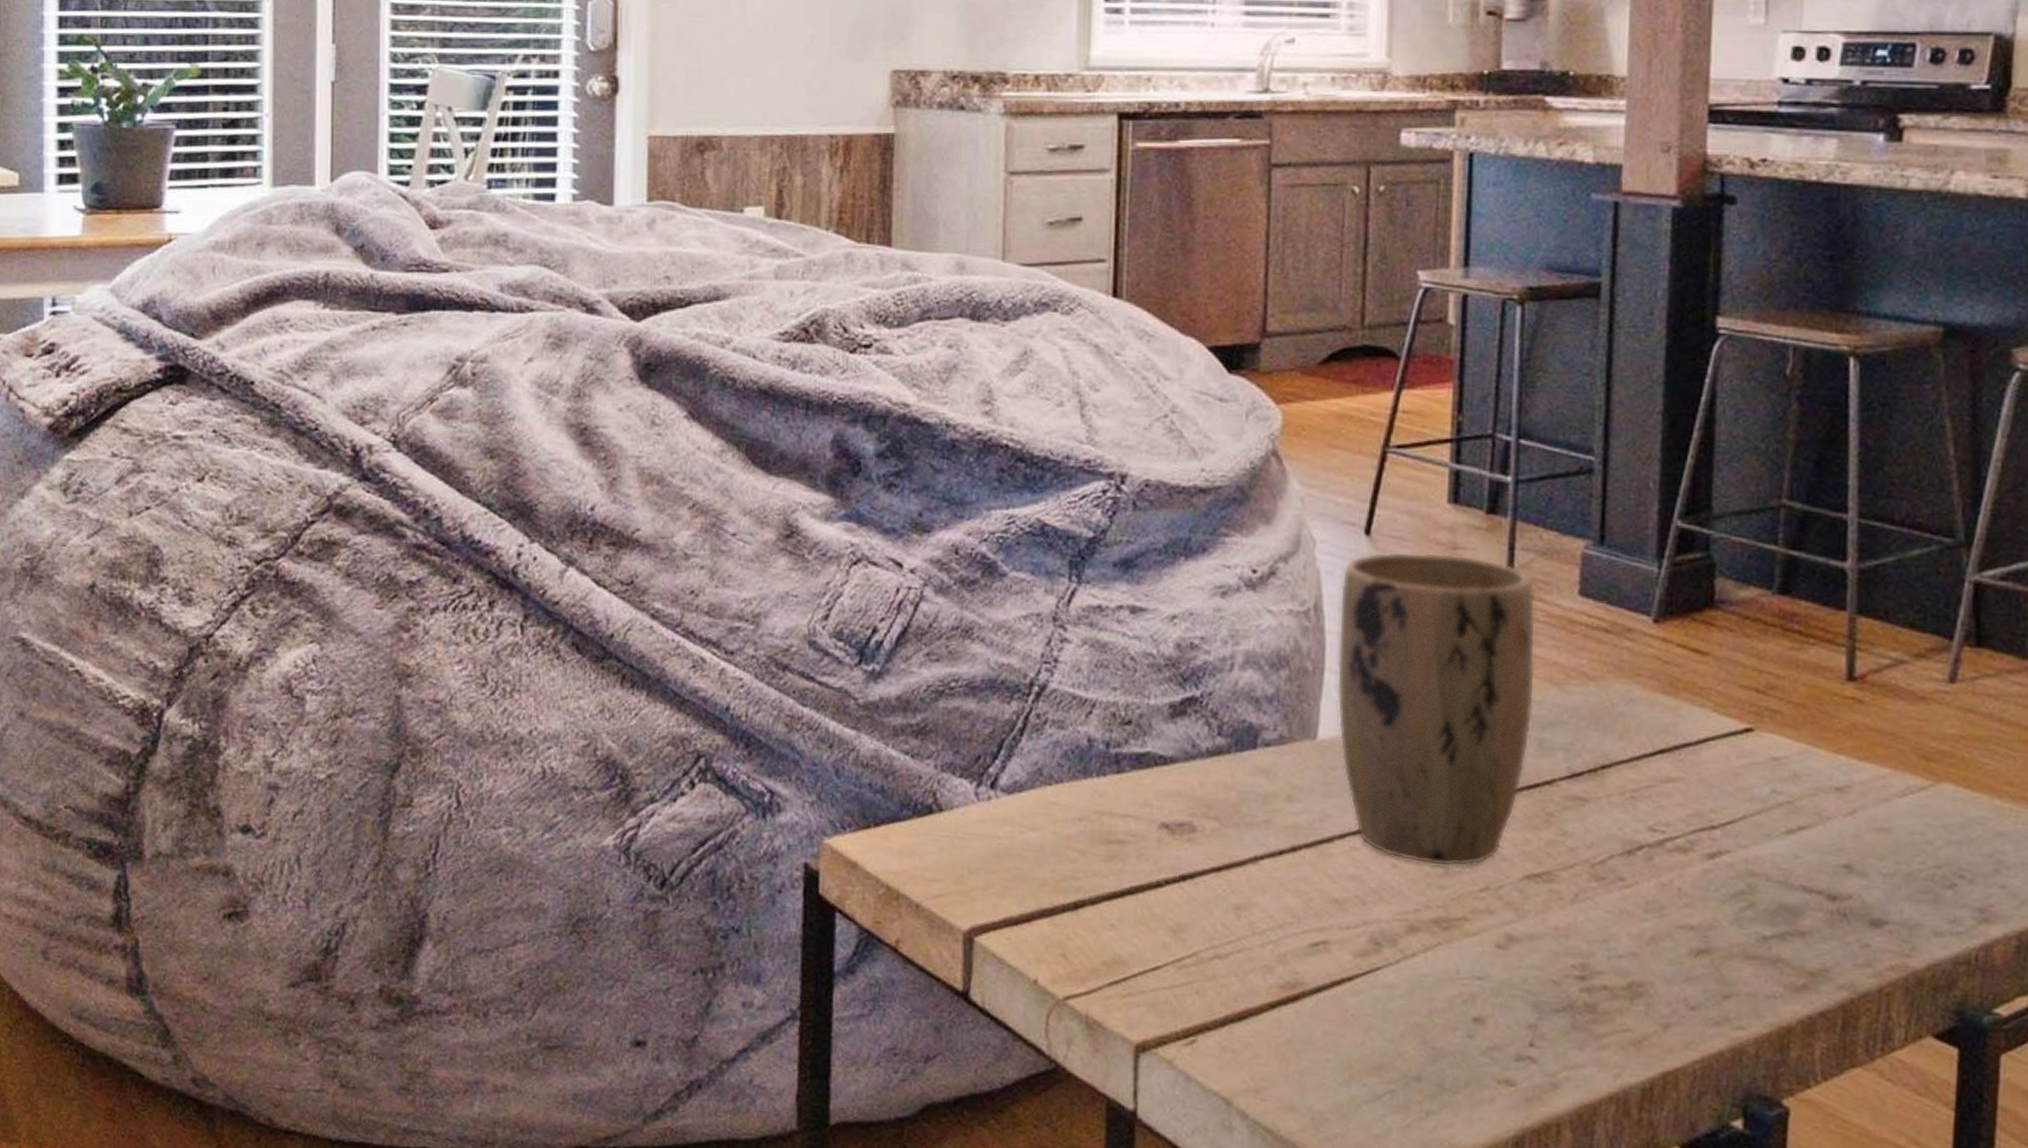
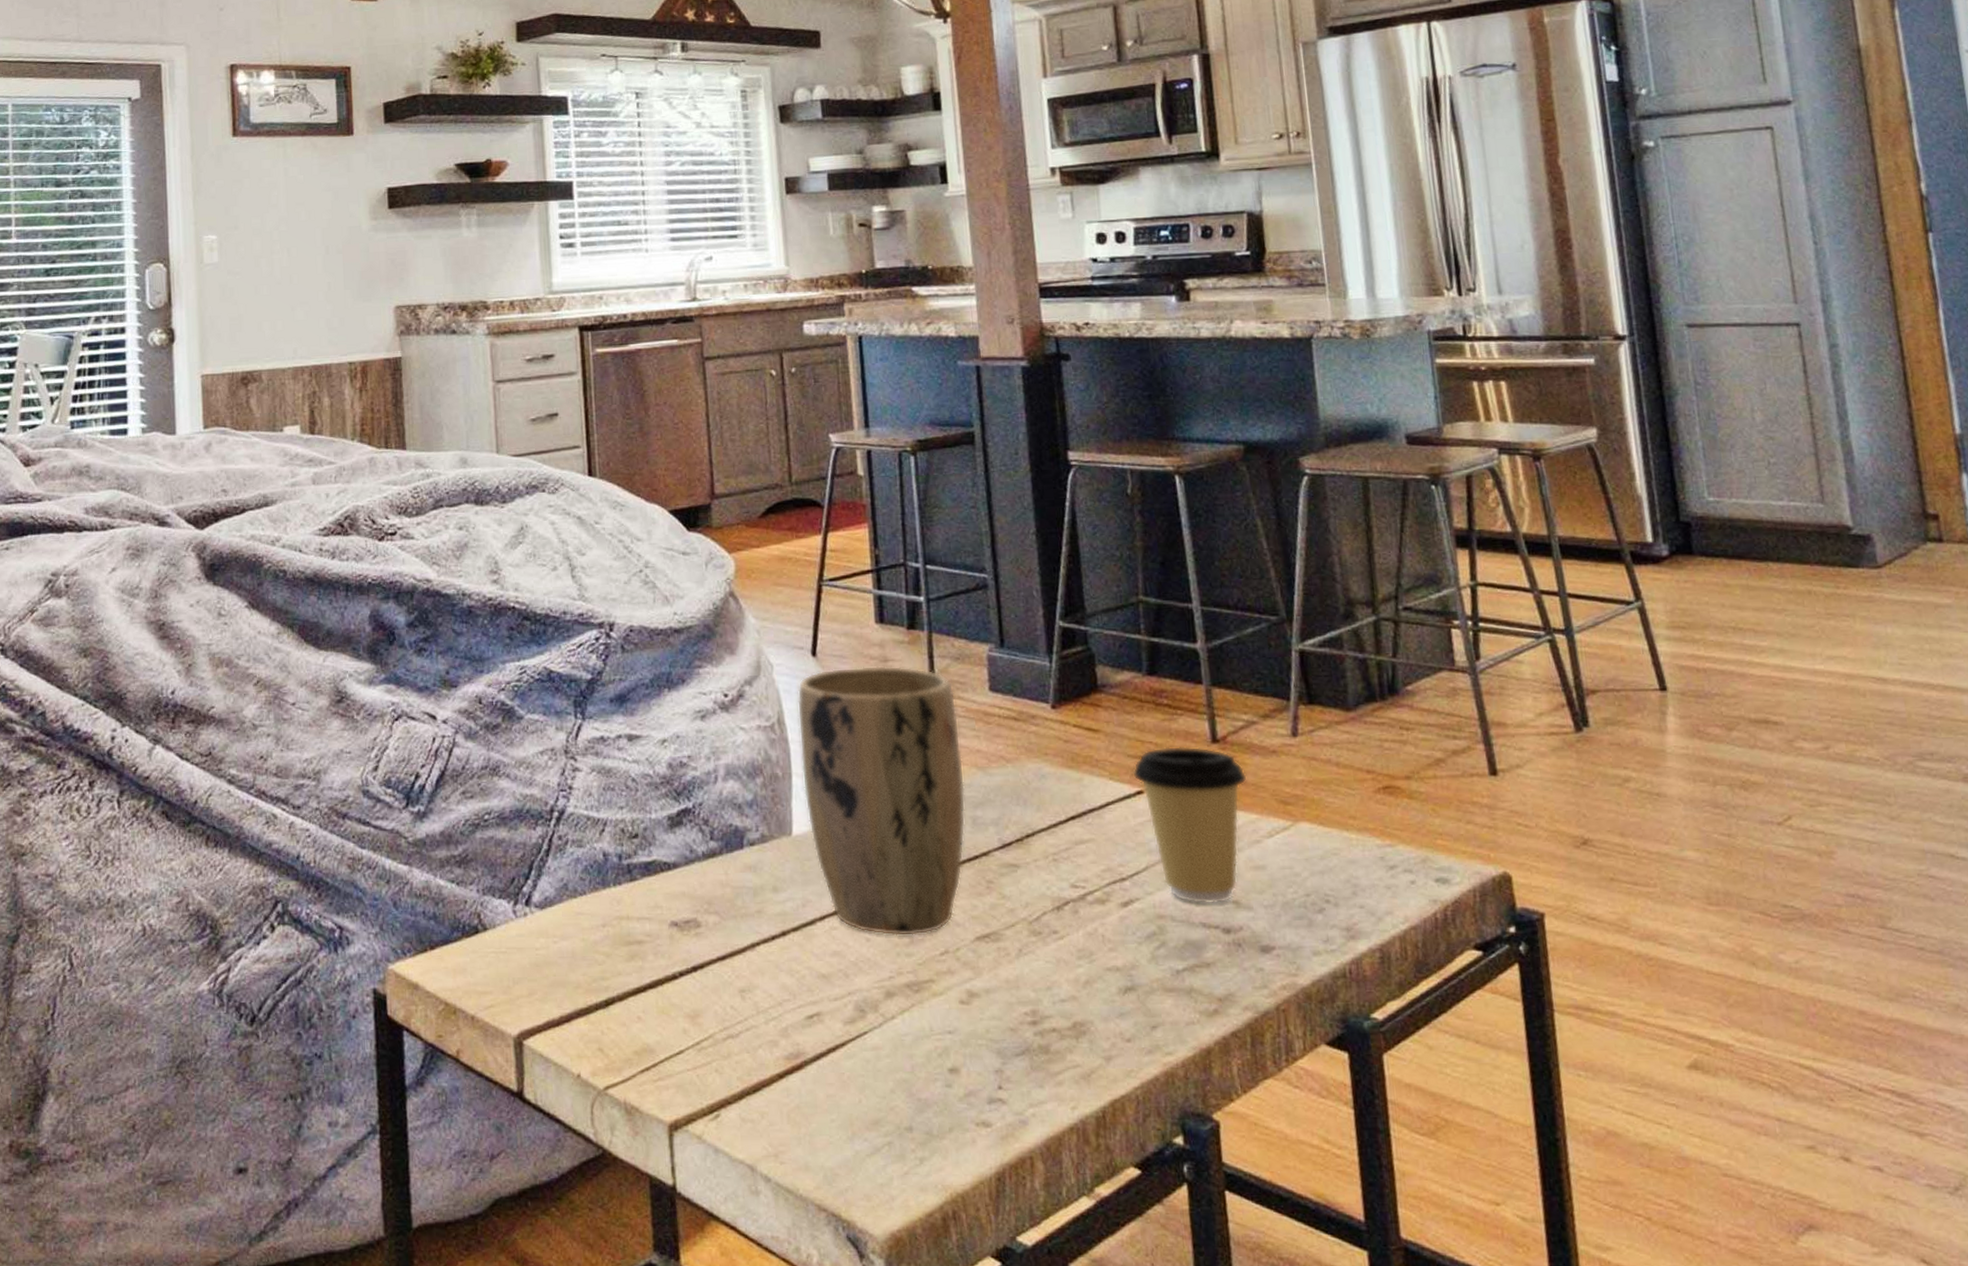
coffee cup: none [1743,680,1885,867] -> present [1133,746,1247,905]

